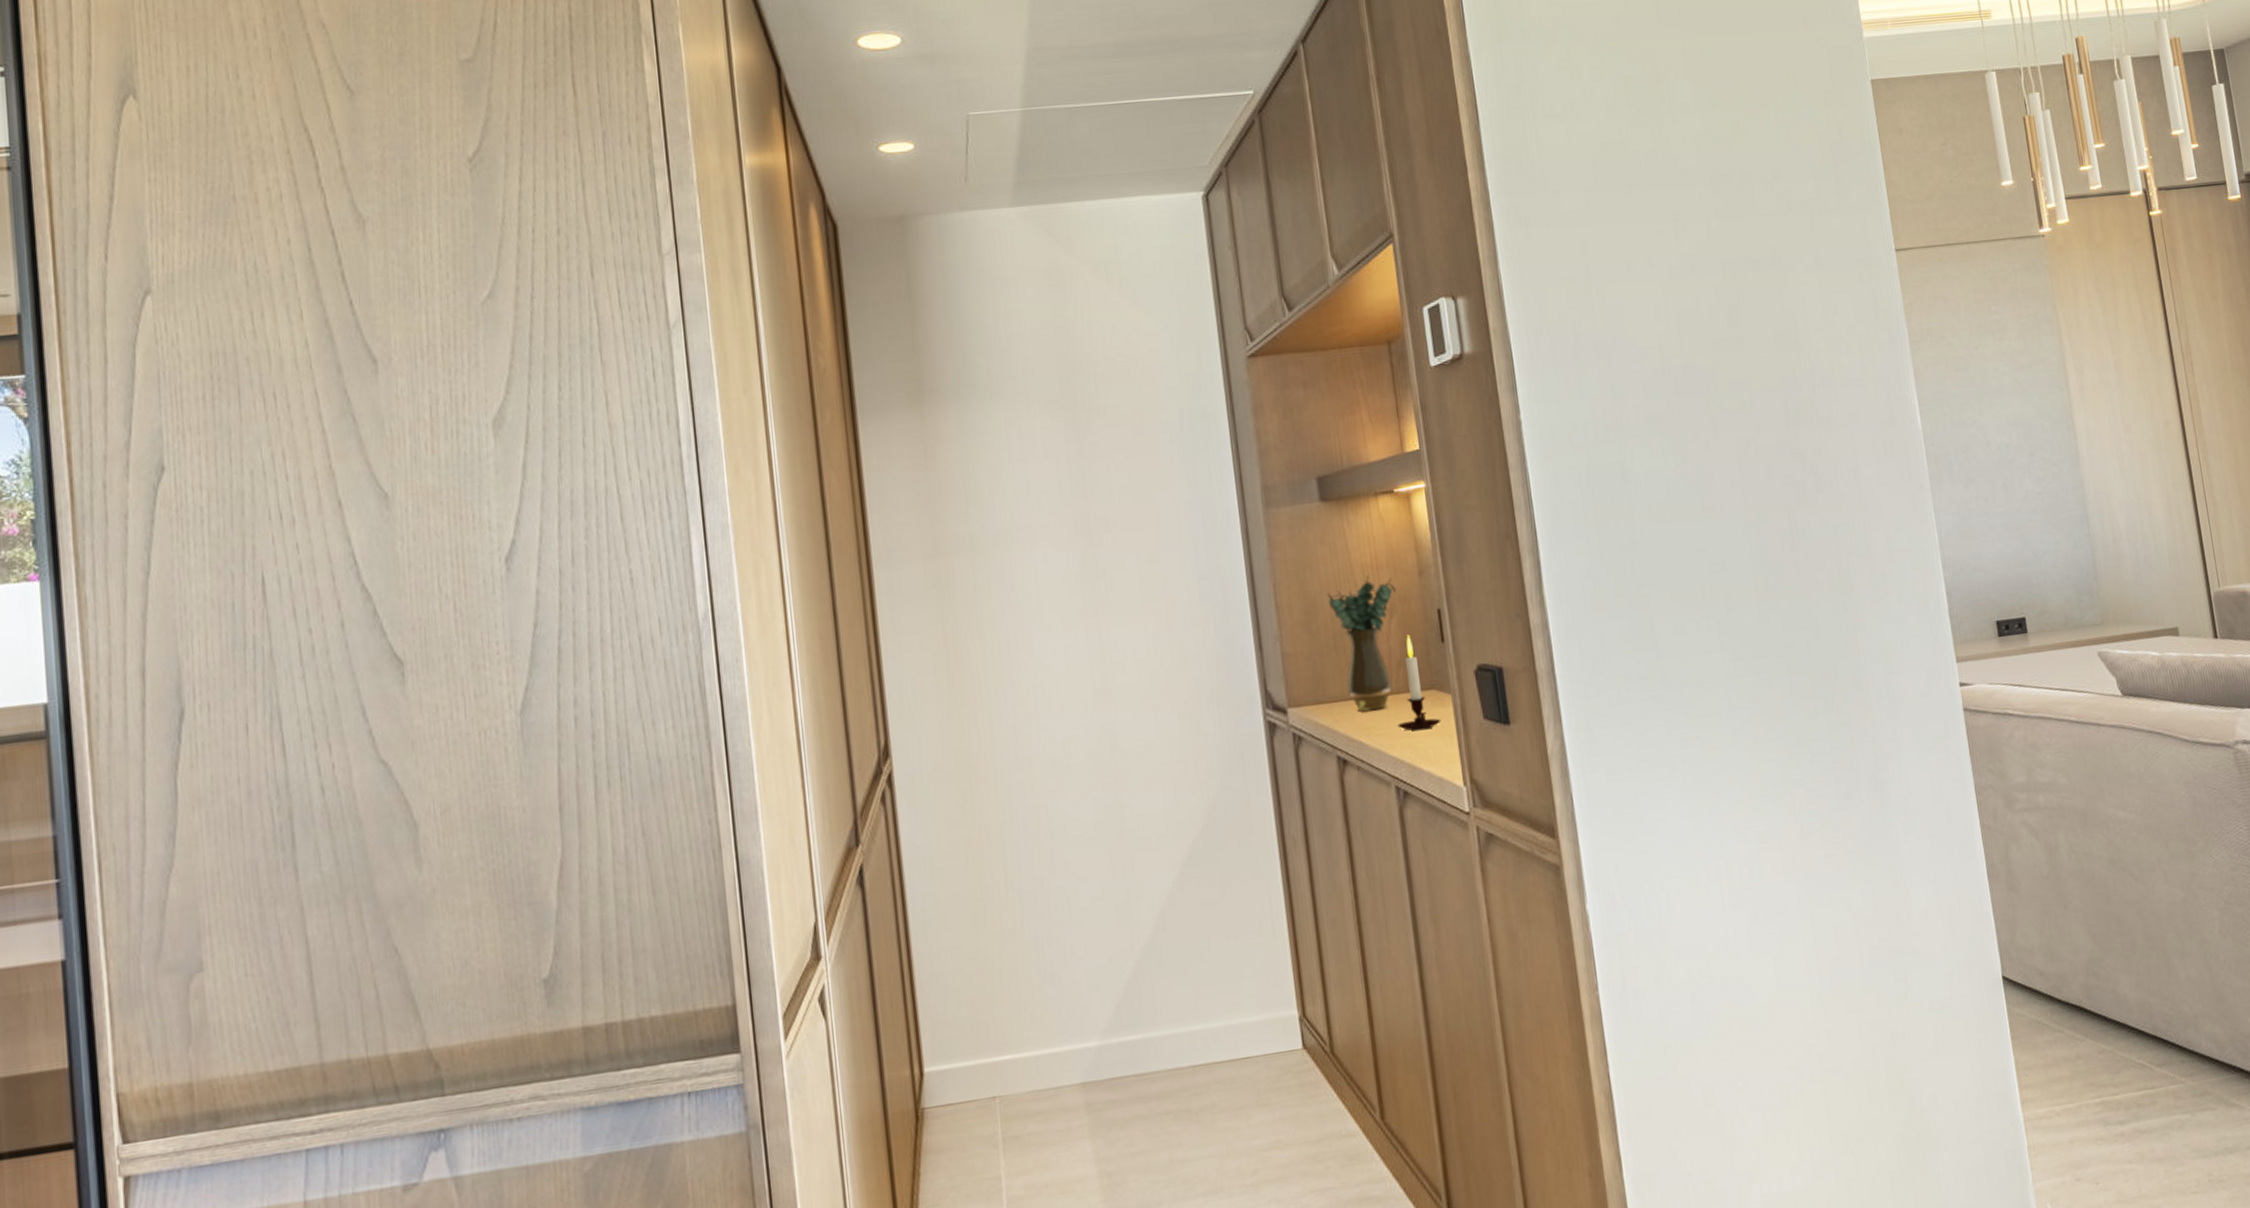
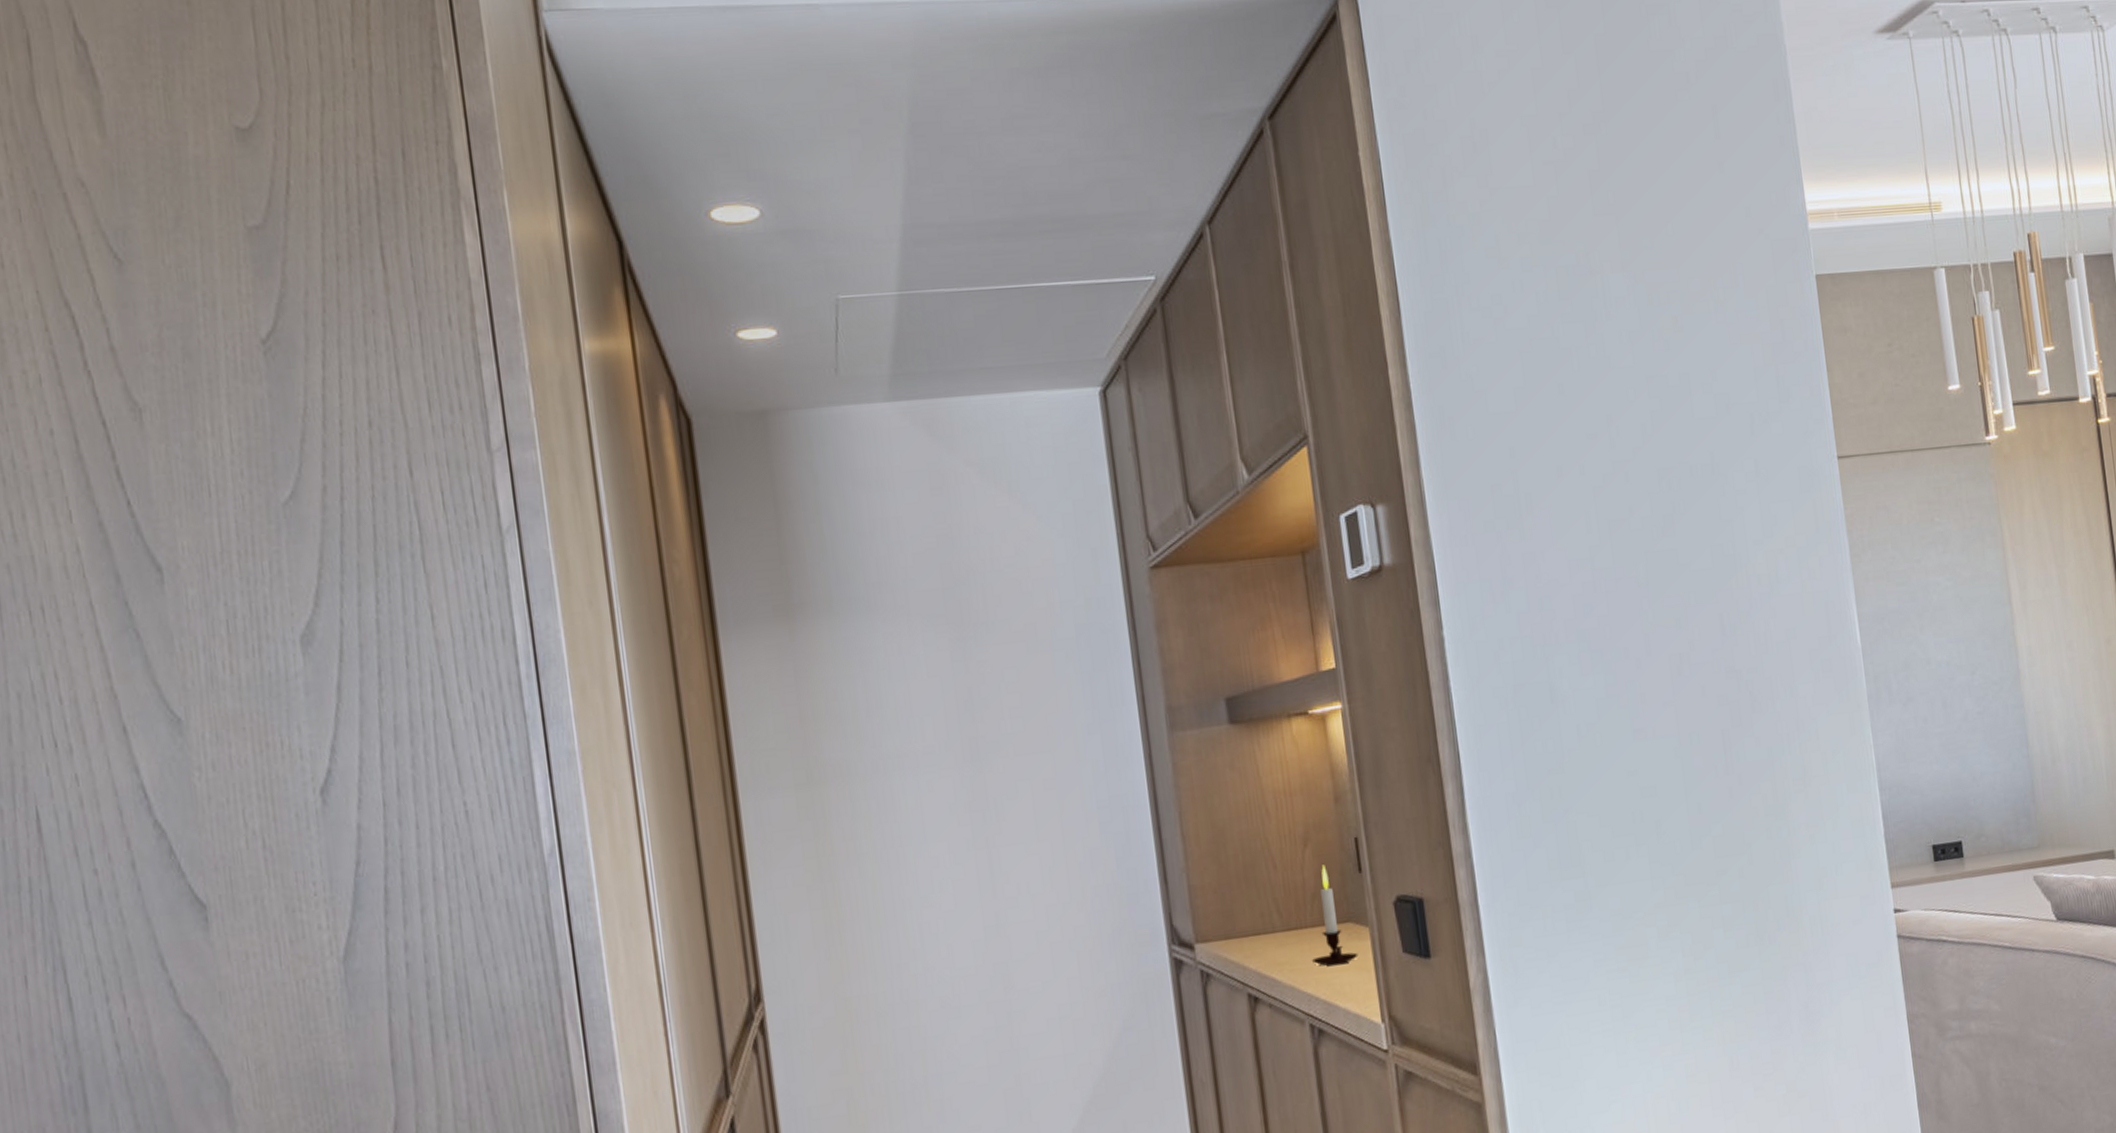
vase: present [1327,576,1396,711] -> none [1236,803,1311,946]

